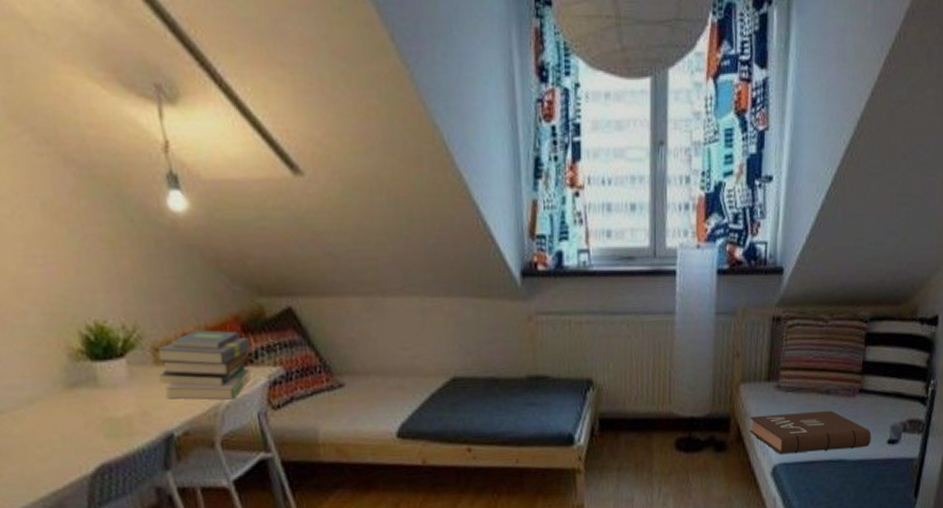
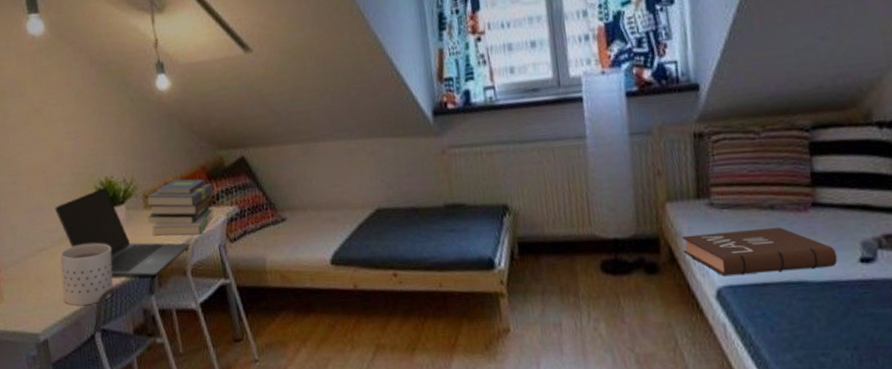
laptop: none [17,334,220,450] -> present [55,187,190,278]
mug: none [28,405,113,484] -> present [59,243,114,306]

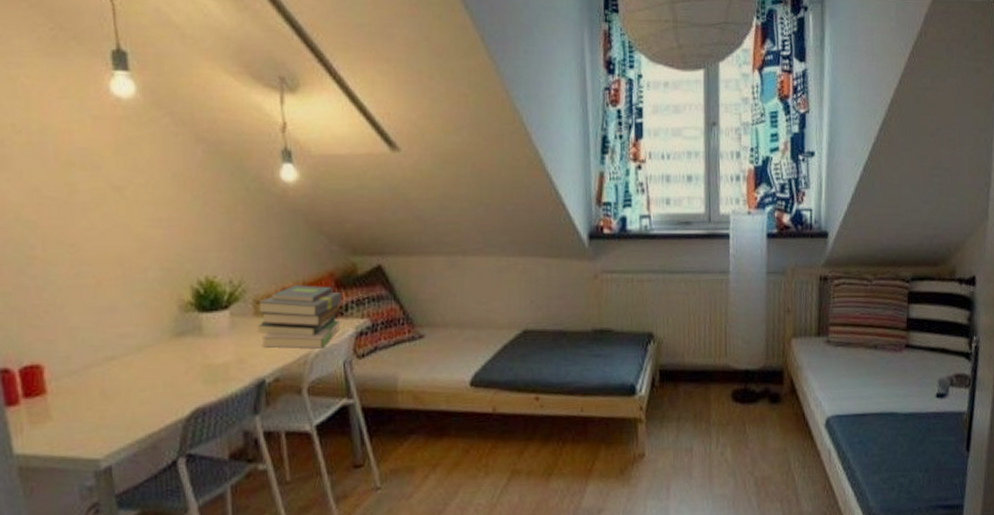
laptop: present [55,187,190,278] -> none [134,288,309,395]
mug: present [59,243,114,306] -> none [135,352,208,426]
book: present [682,226,838,276] -> none [801,364,920,406]

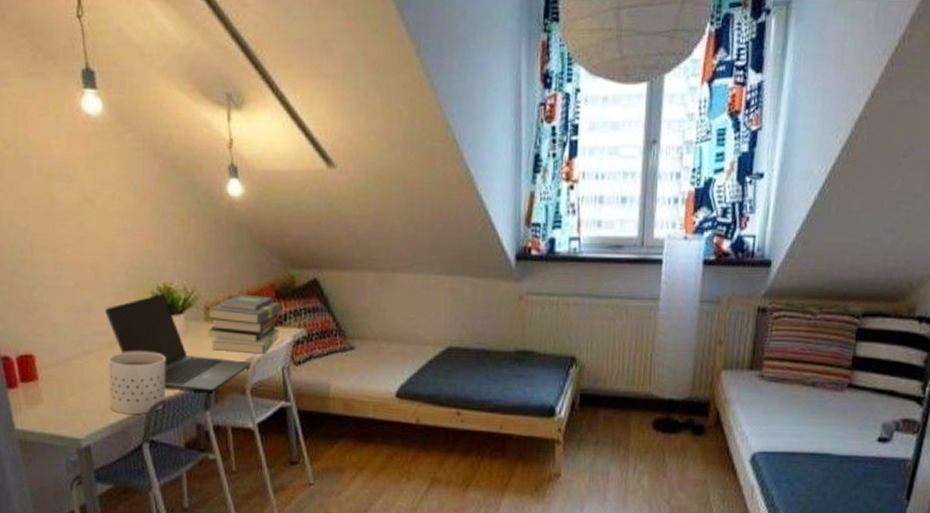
laptop: none [134,288,309,395] -> present [105,293,252,392]
mug: none [135,352,208,426] -> present [107,351,166,414]

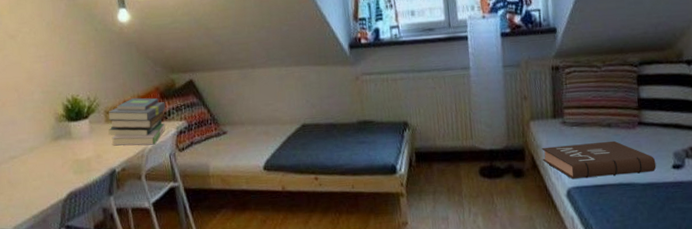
laptop: present [105,293,252,392] -> none [26,104,145,181]
mug: present [107,351,166,414] -> none [29,151,77,206]
book: none [728,402,860,444] -> present [542,140,656,179]

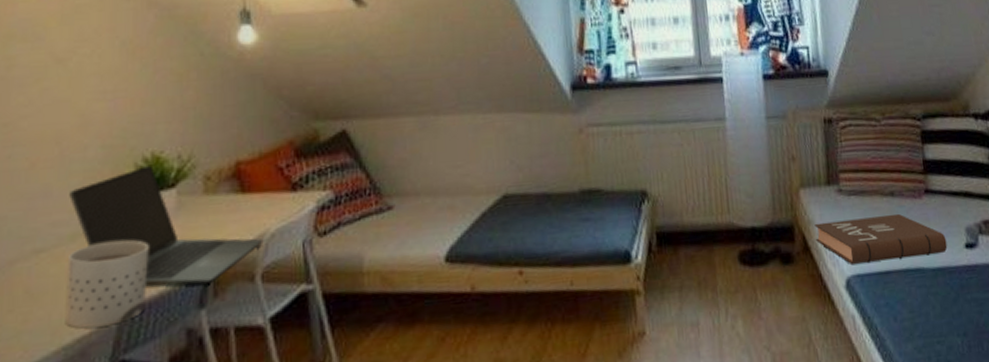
laptop: none [26,104,145,181] -> present [69,165,264,286]
mug: none [29,151,77,206] -> present [65,239,149,329]
books: present [108,97,166,146] -> none [207,156,302,230]

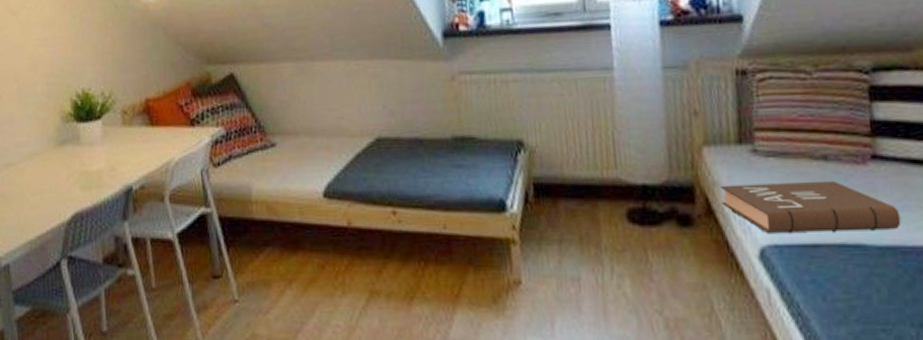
mug: present [65,239,149,329] -> none [28,160,85,228]
laptop: present [69,165,264,286] -> none [26,99,170,201]

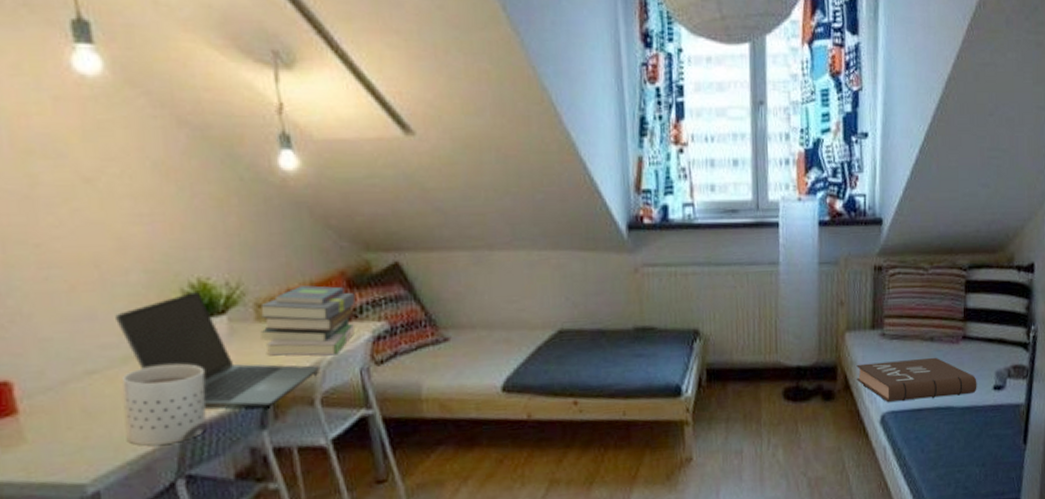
laptop: none [26,99,170,201] -> present [115,291,321,408]
mug: none [28,160,85,228] -> present [121,363,207,446]
books: none [125,95,198,157] -> present [260,285,356,356]

